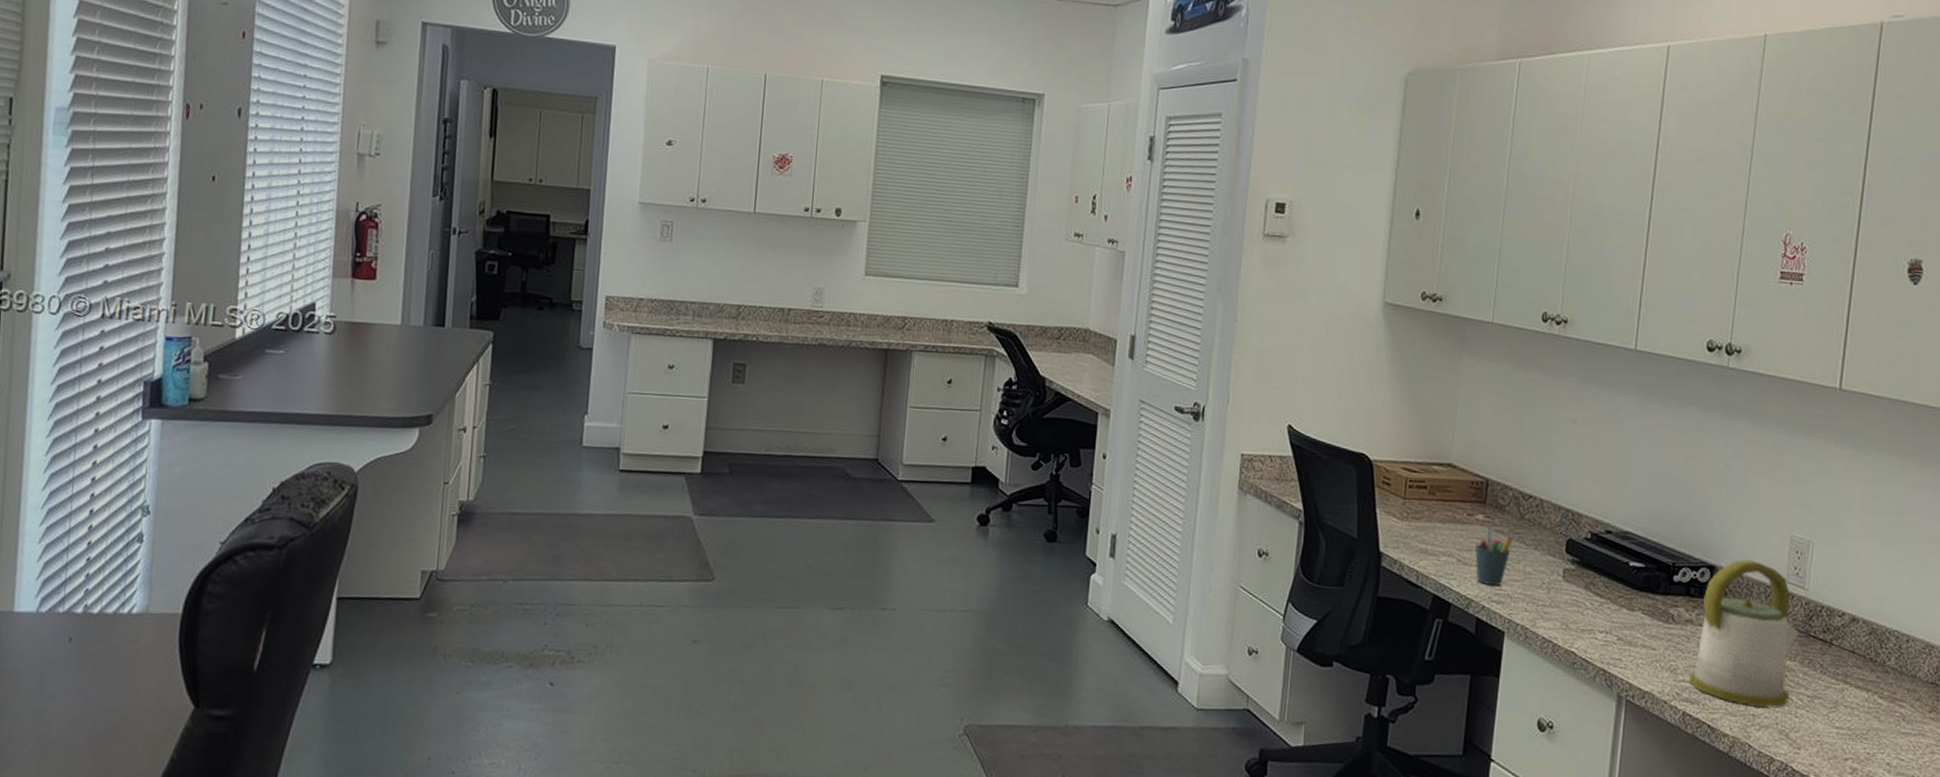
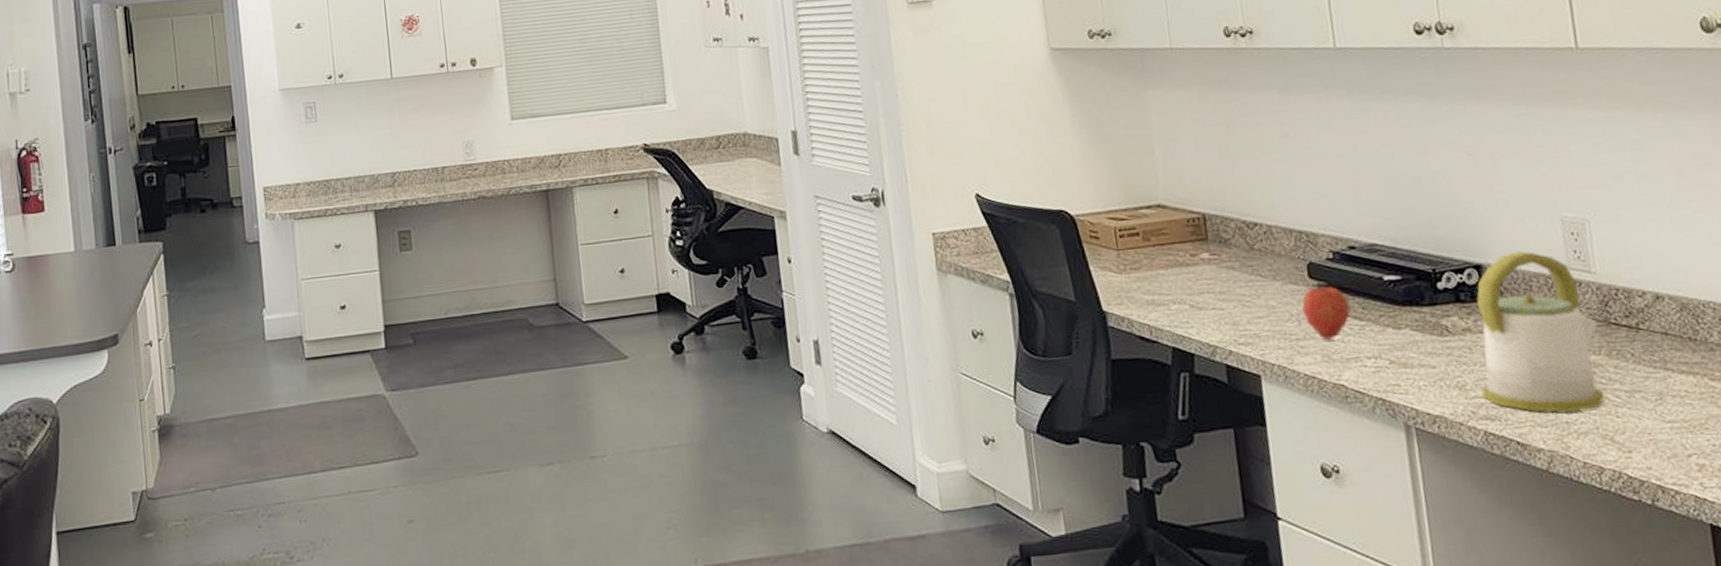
pen holder: present [1475,526,1513,585] -> none [1207,263,1248,327]
apple: none [1554,562,1595,610] -> present [1302,286,1351,340]

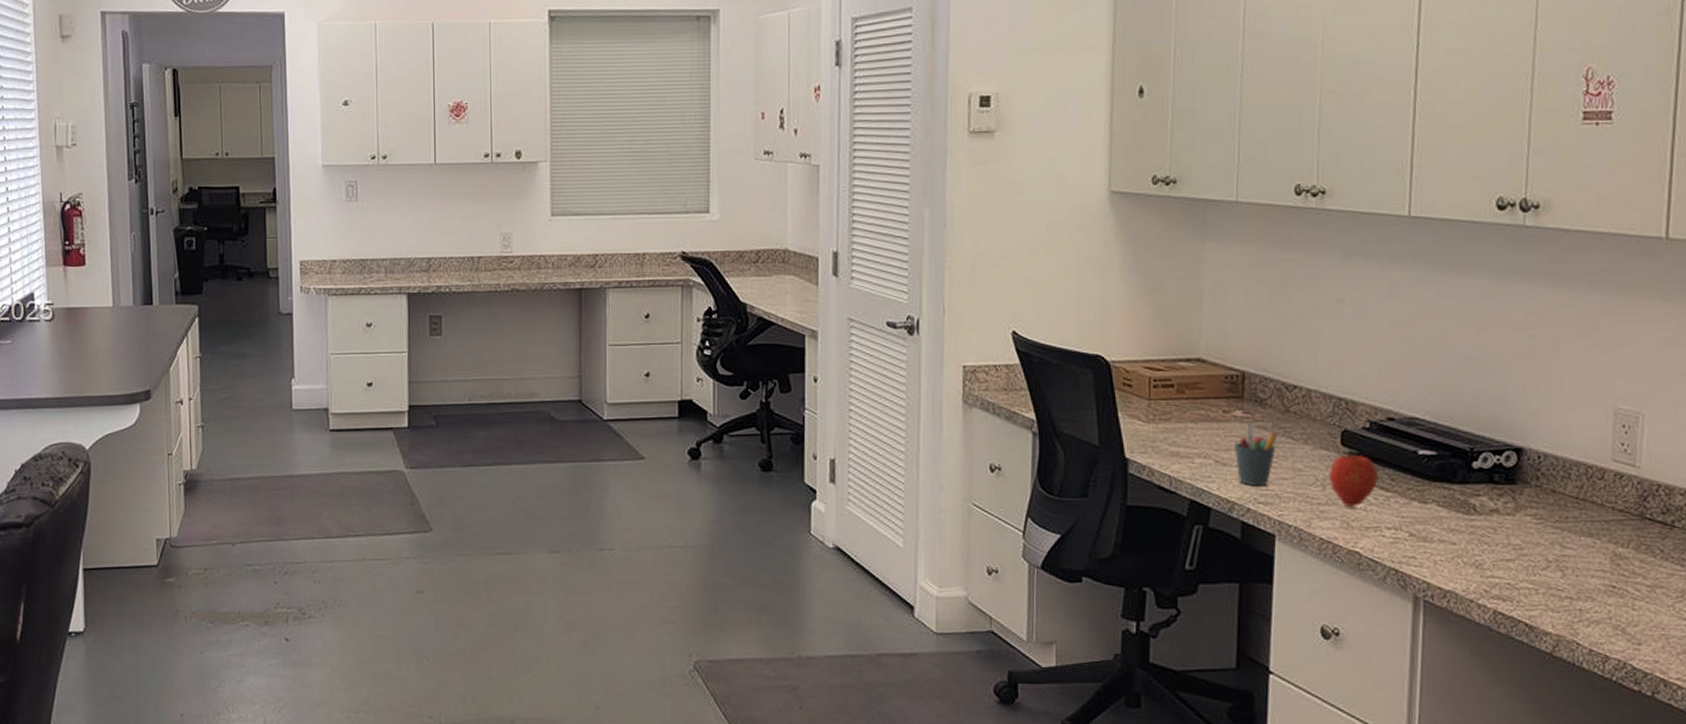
pen holder: none [1207,263,1248,327] -> present [1235,422,1278,485]
kettle: present [1476,251,1604,412] -> none [1499,438,1632,600]

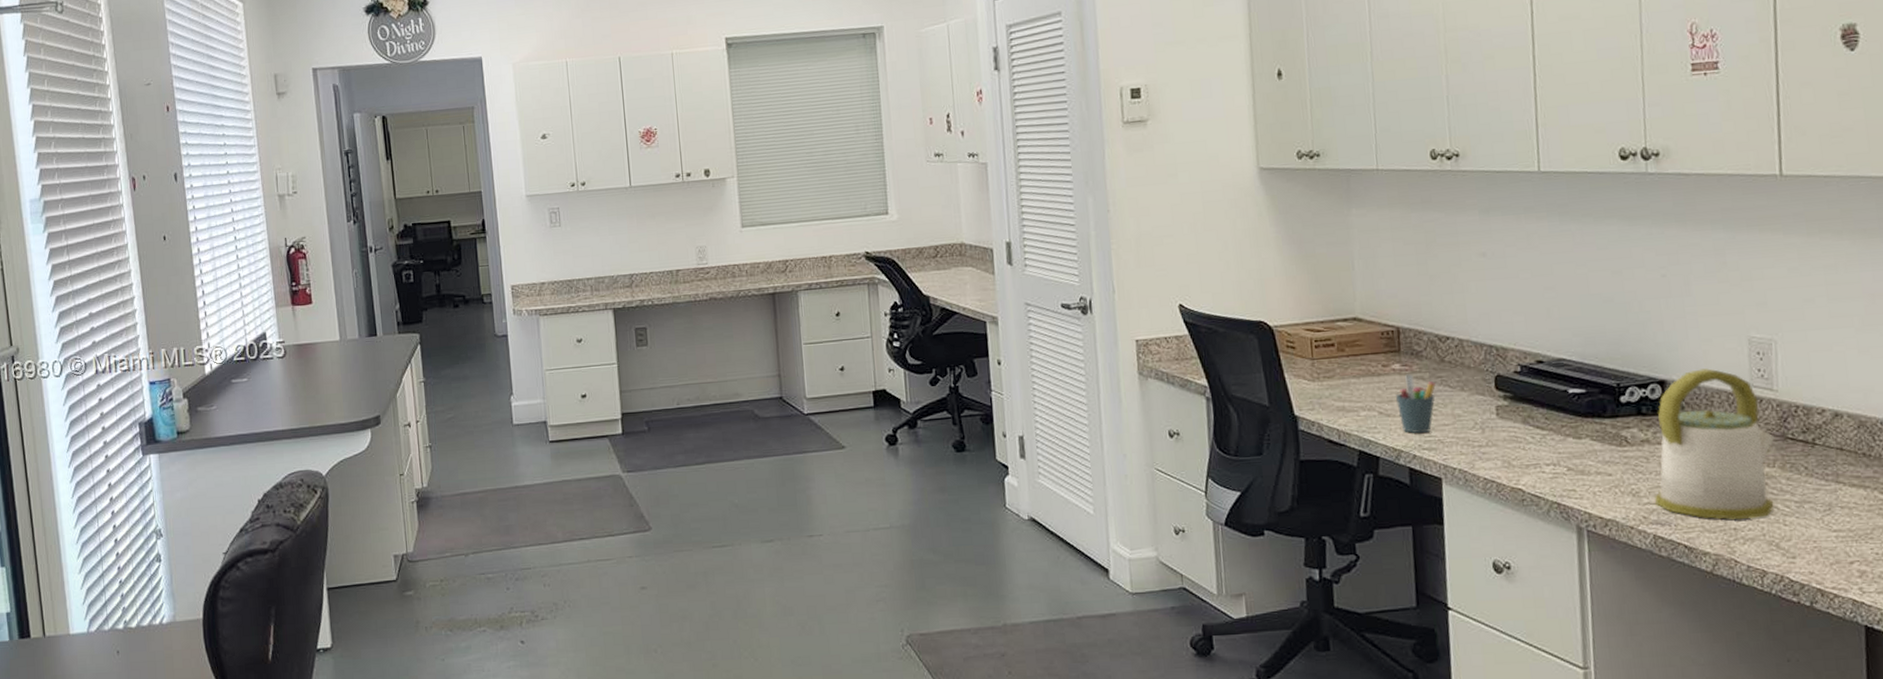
apple: present [1329,454,1378,507] -> none [1487,397,1533,447]
kettle: none [1499,438,1632,600] -> present [1655,368,1775,519]

